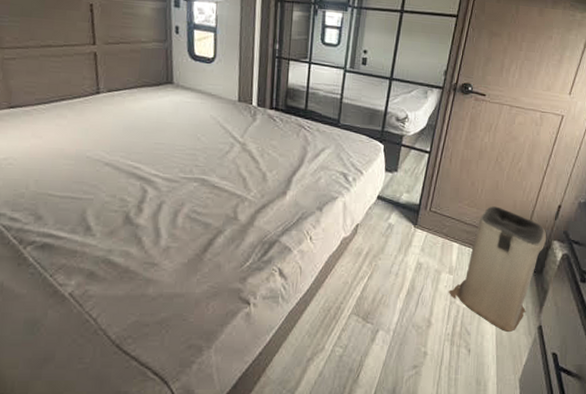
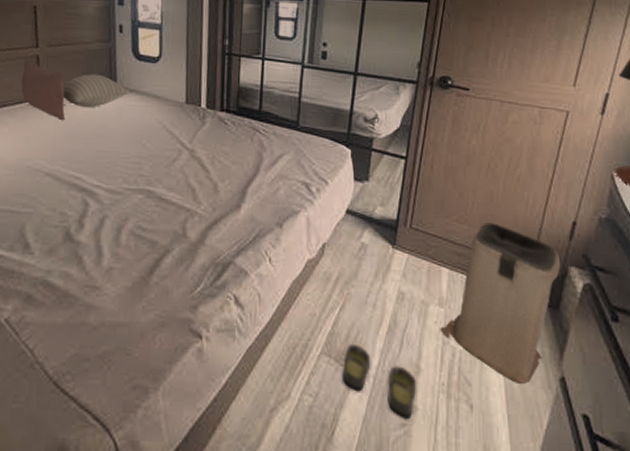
pillow: none [78,56,123,114] -> present [20,60,65,120]
pillow: none [120,71,187,103] -> present [62,74,131,107]
slippers: none [367,305,428,363] -> present [341,343,417,420]

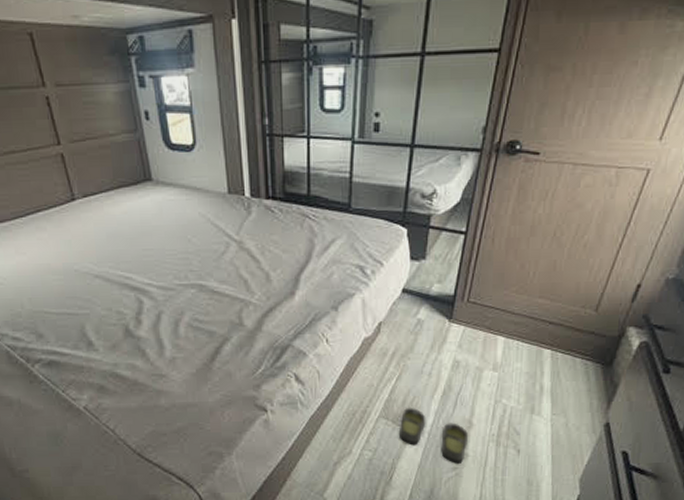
pillow: present [20,60,65,120] -> none [49,159,103,221]
pillow: present [62,74,131,107] -> none [96,169,169,206]
laundry basket: present [440,222,561,384] -> none [493,291,620,430]

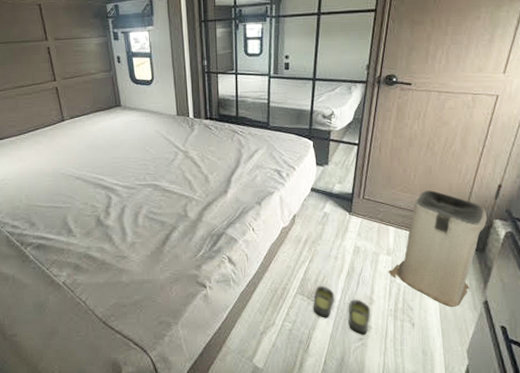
laundry basket: none [493,291,620,430] -> present [388,190,488,307]

